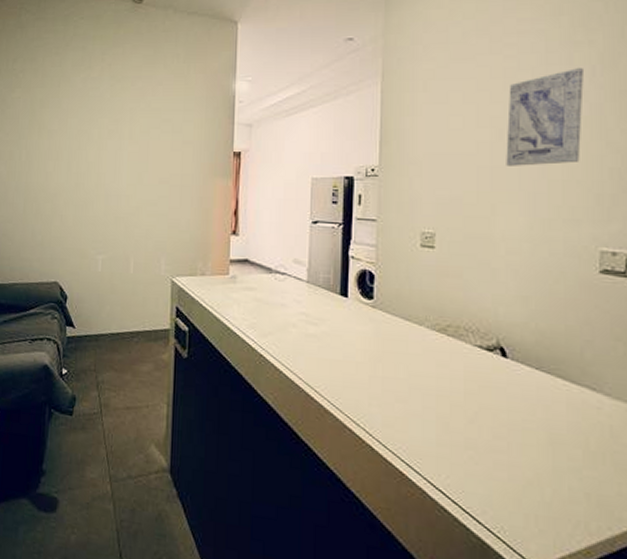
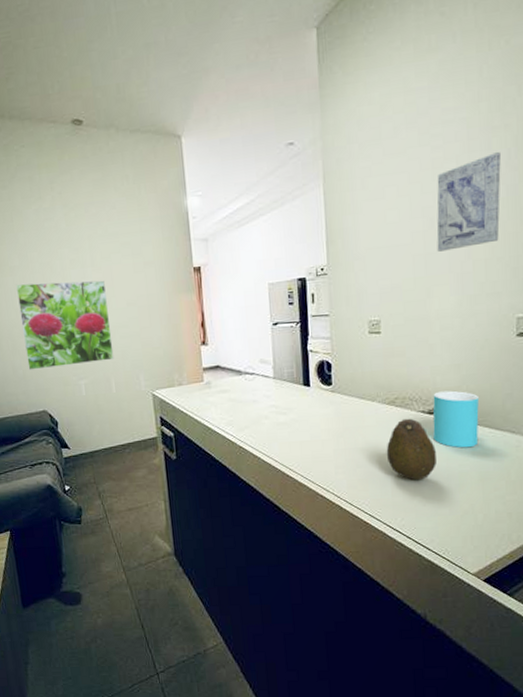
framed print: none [47,148,140,238] -> present [15,280,114,370]
fruit: none [432,351,494,431] -> present [386,418,436,481]
cup: none [492,325,550,400] -> present [433,390,479,448]

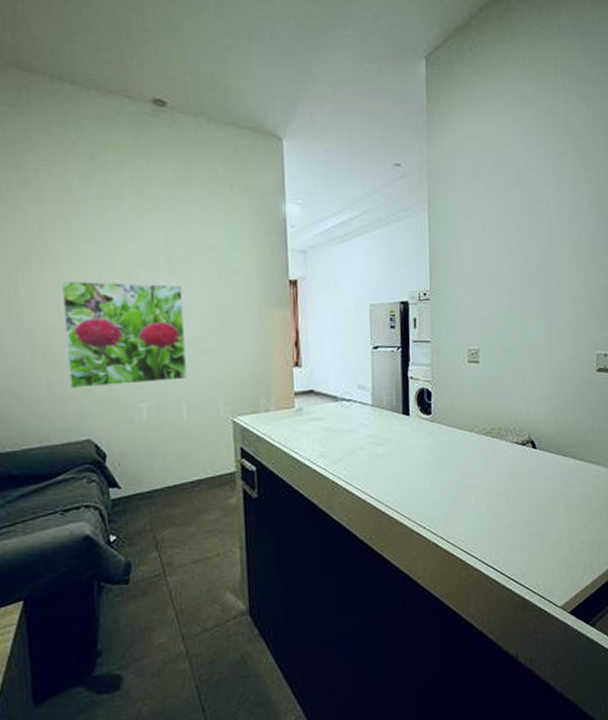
fruit: present [386,418,436,481] -> none [482,449,528,514]
cup: present [433,390,479,448] -> none [525,422,566,479]
wall art: present [436,152,501,252] -> none [530,202,584,287]

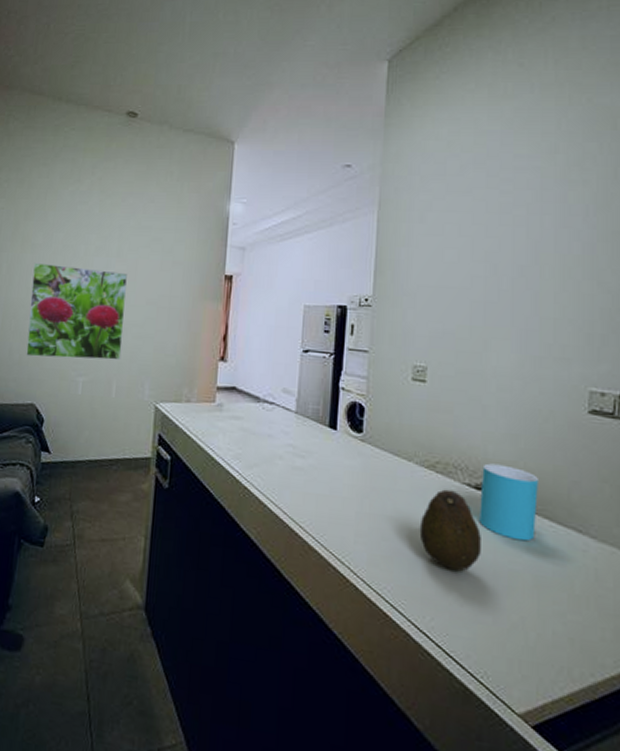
fruit: none [482,449,528,514] -> present [419,489,481,572]
cup: none [525,422,566,479] -> present [479,463,538,542]

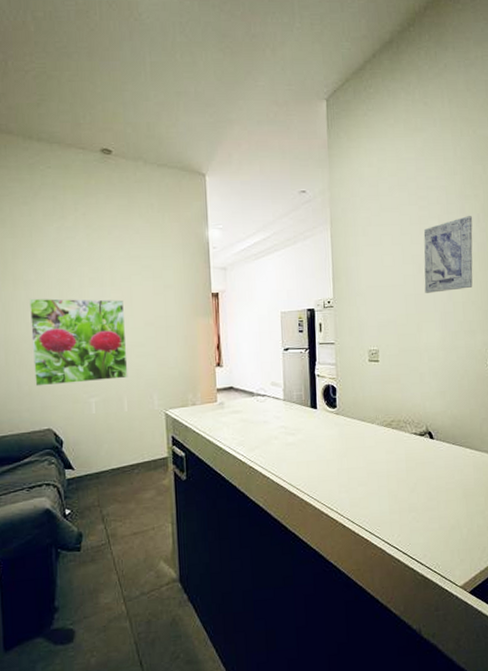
fruit: present [419,489,481,572] -> none [384,439,427,498]
cup: present [479,463,538,542] -> none [423,415,462,467]
wall art: none [499,207,577,303] -> present [423,216,473,293]

